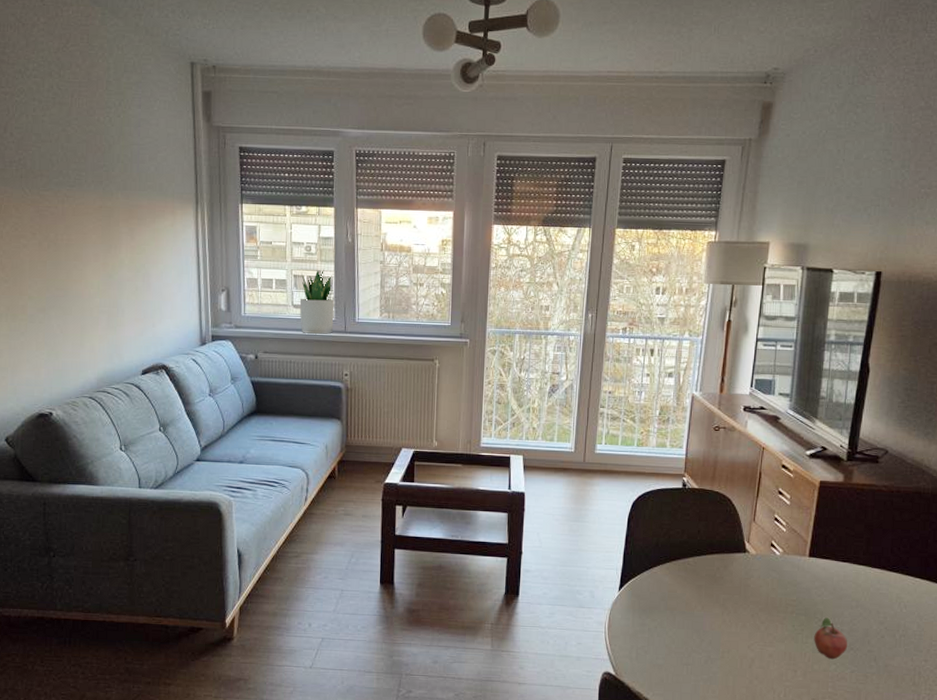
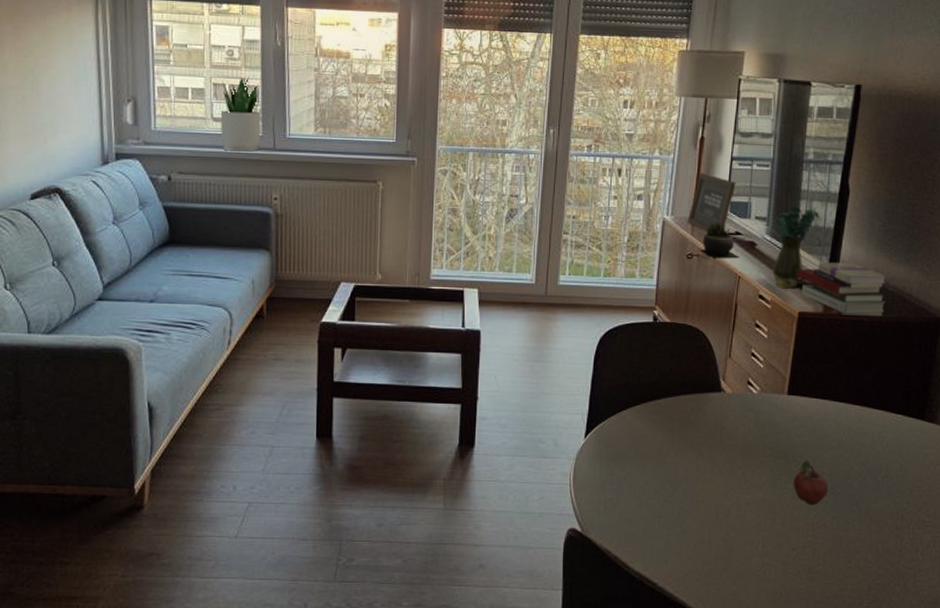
picture frame: none [714,352,761,406] -> present [687,172,736,232]
succulent plant: none [725,396,764,431] -> present [698,221,739,258]
vase: none [795,380,839,460] -> present [773,202,819,289]
books: none [818,435,905,486] -> present [797,262,886,316]

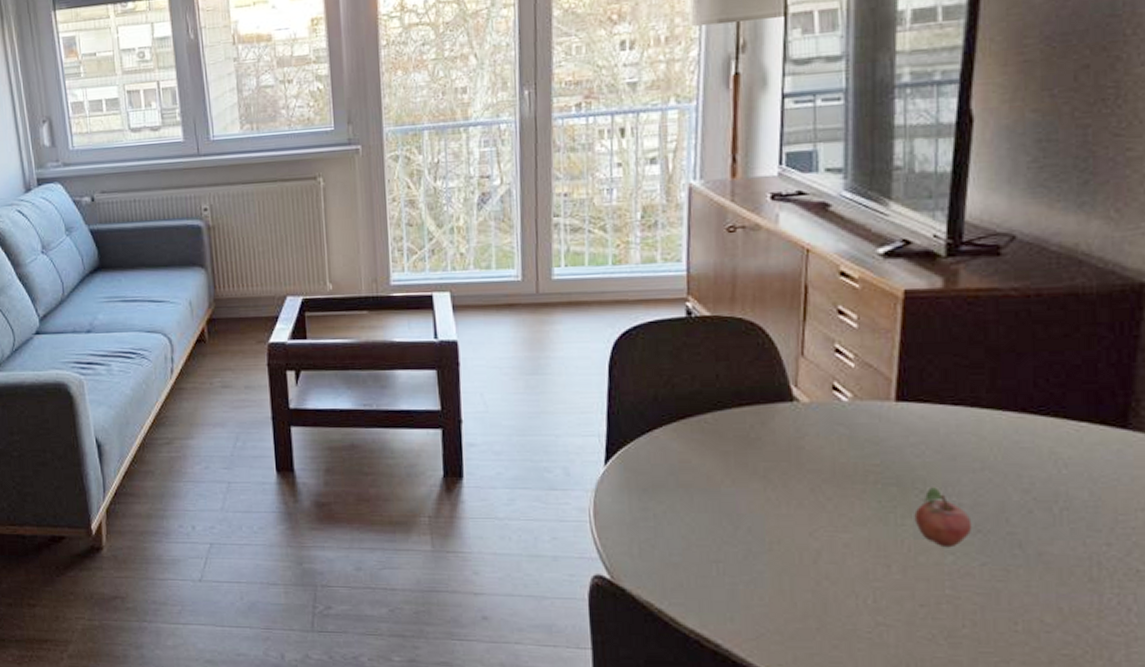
planter: present [220,77,261,152] -> none [136,78,184,163]
picture frame: present [687,172,736,232] -> none [723,119,792,195]
succulent plant: present [698,221,739,258] -> none [743,179,806,229]
vase: present [773,202,819,289] -> none [856,142,925,261]
books: present [797,262,886,316] -> none [897,216,1046,290]

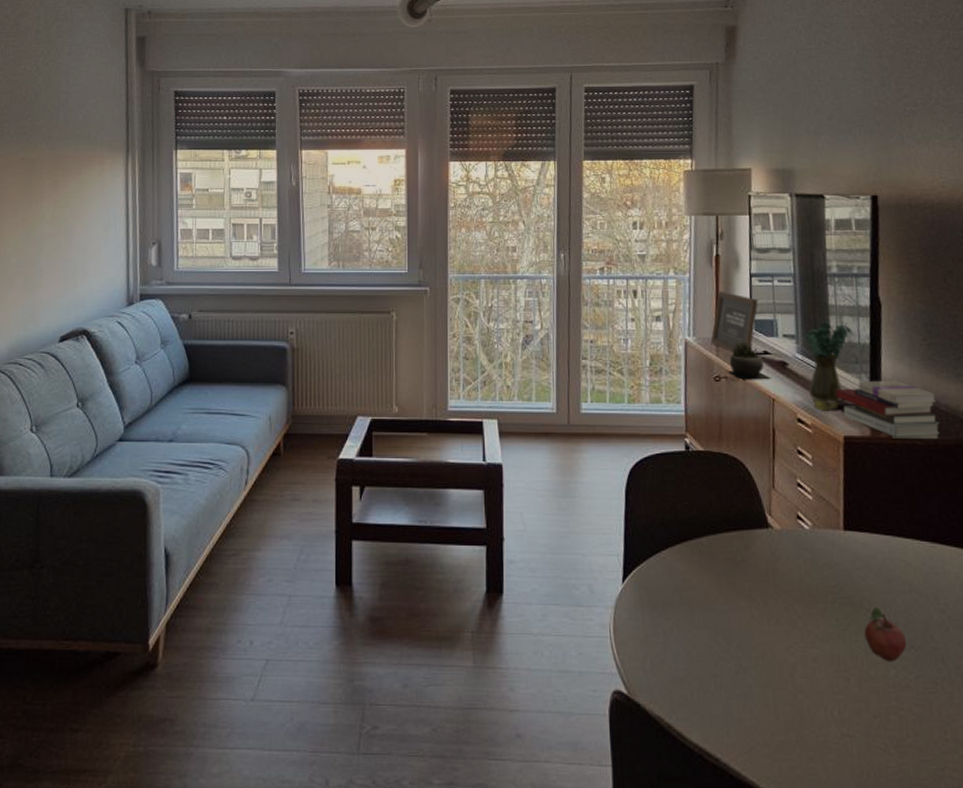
picture frame: none [723,119,792,195] -> present [710,291,758,352]
succulent plant: none [743,179,806,229] -> present [725,340,771,380]
vase: none [856,142,925,261] -> present [804,318,851,411]
books: none [897,216,1046,290] -> present [835,380,941,439]

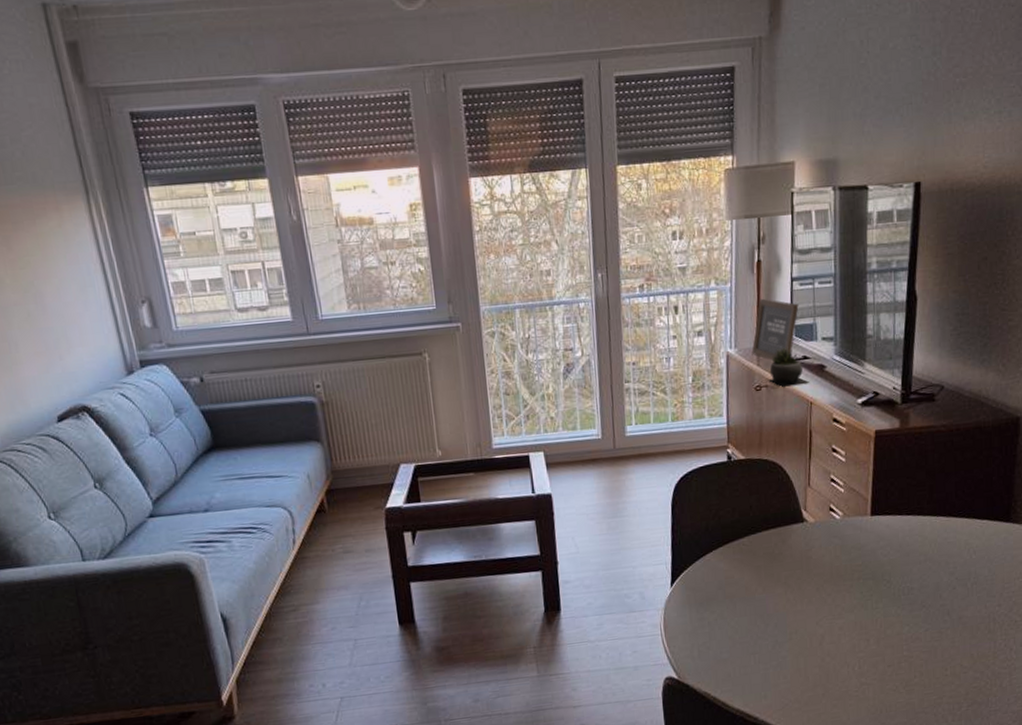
vase: present [804,318,851,411] -> none [842,316,887,409]
books: present [835,380,941,439] -> none [870,371,962,428]
fruit: present [864,607,907,662] -> none [884,577,920,621]

